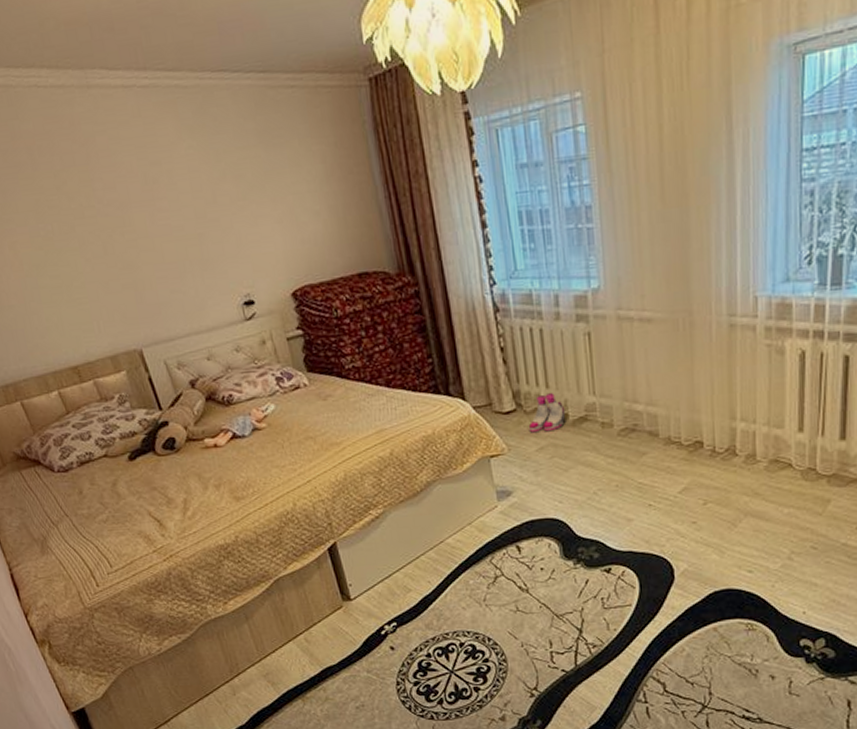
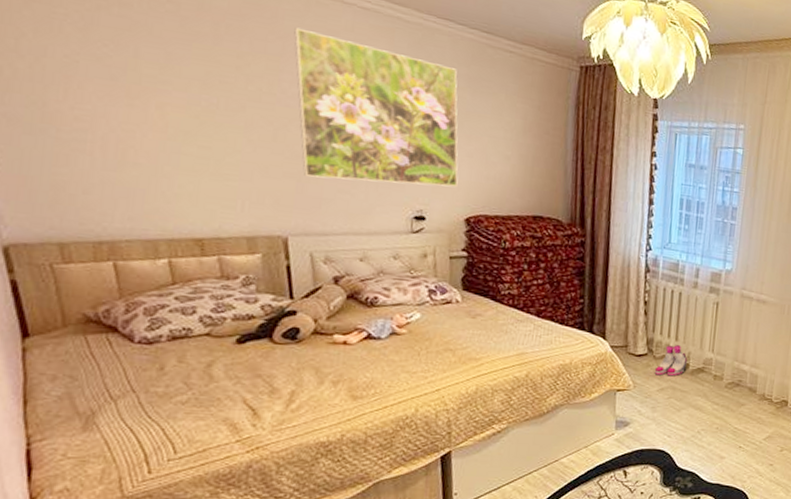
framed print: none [91,125,276,283] -> present [294,27,458,187]

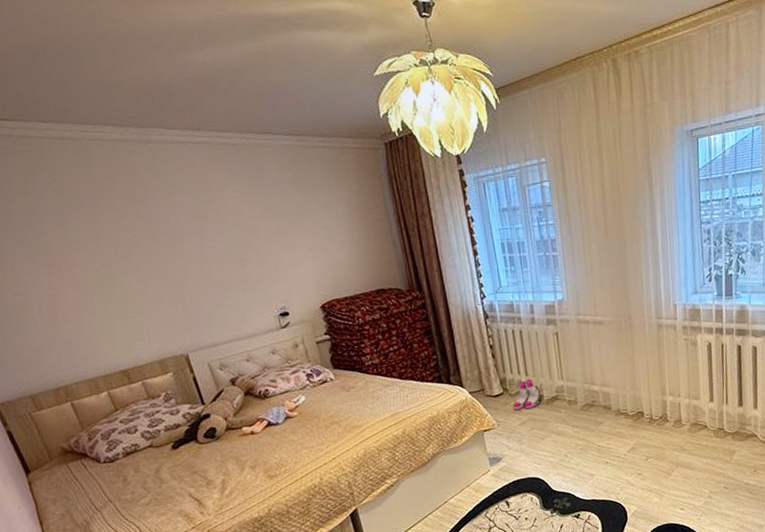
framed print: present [294,27,458,187] -> none [149,174,308,300]

